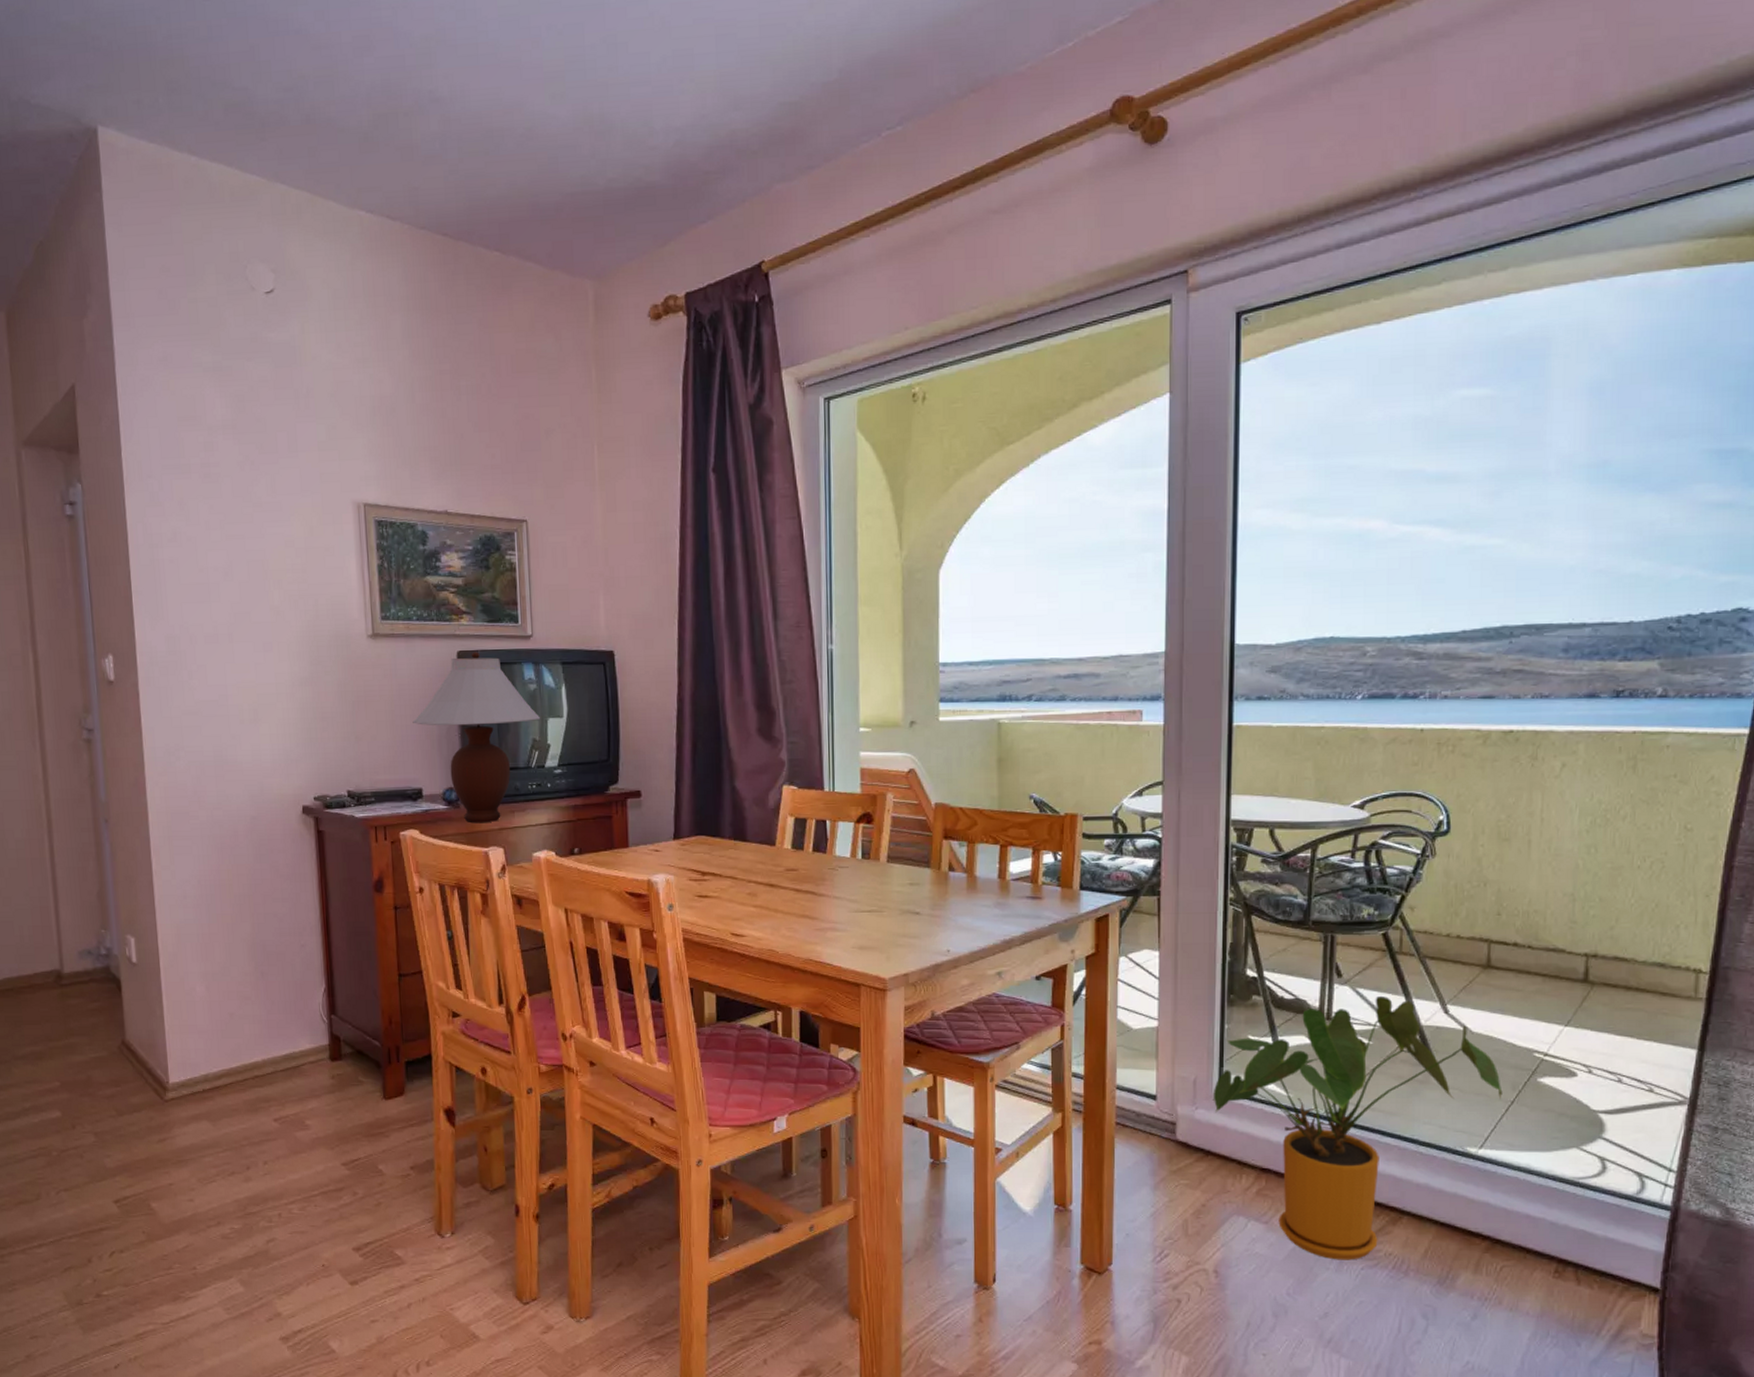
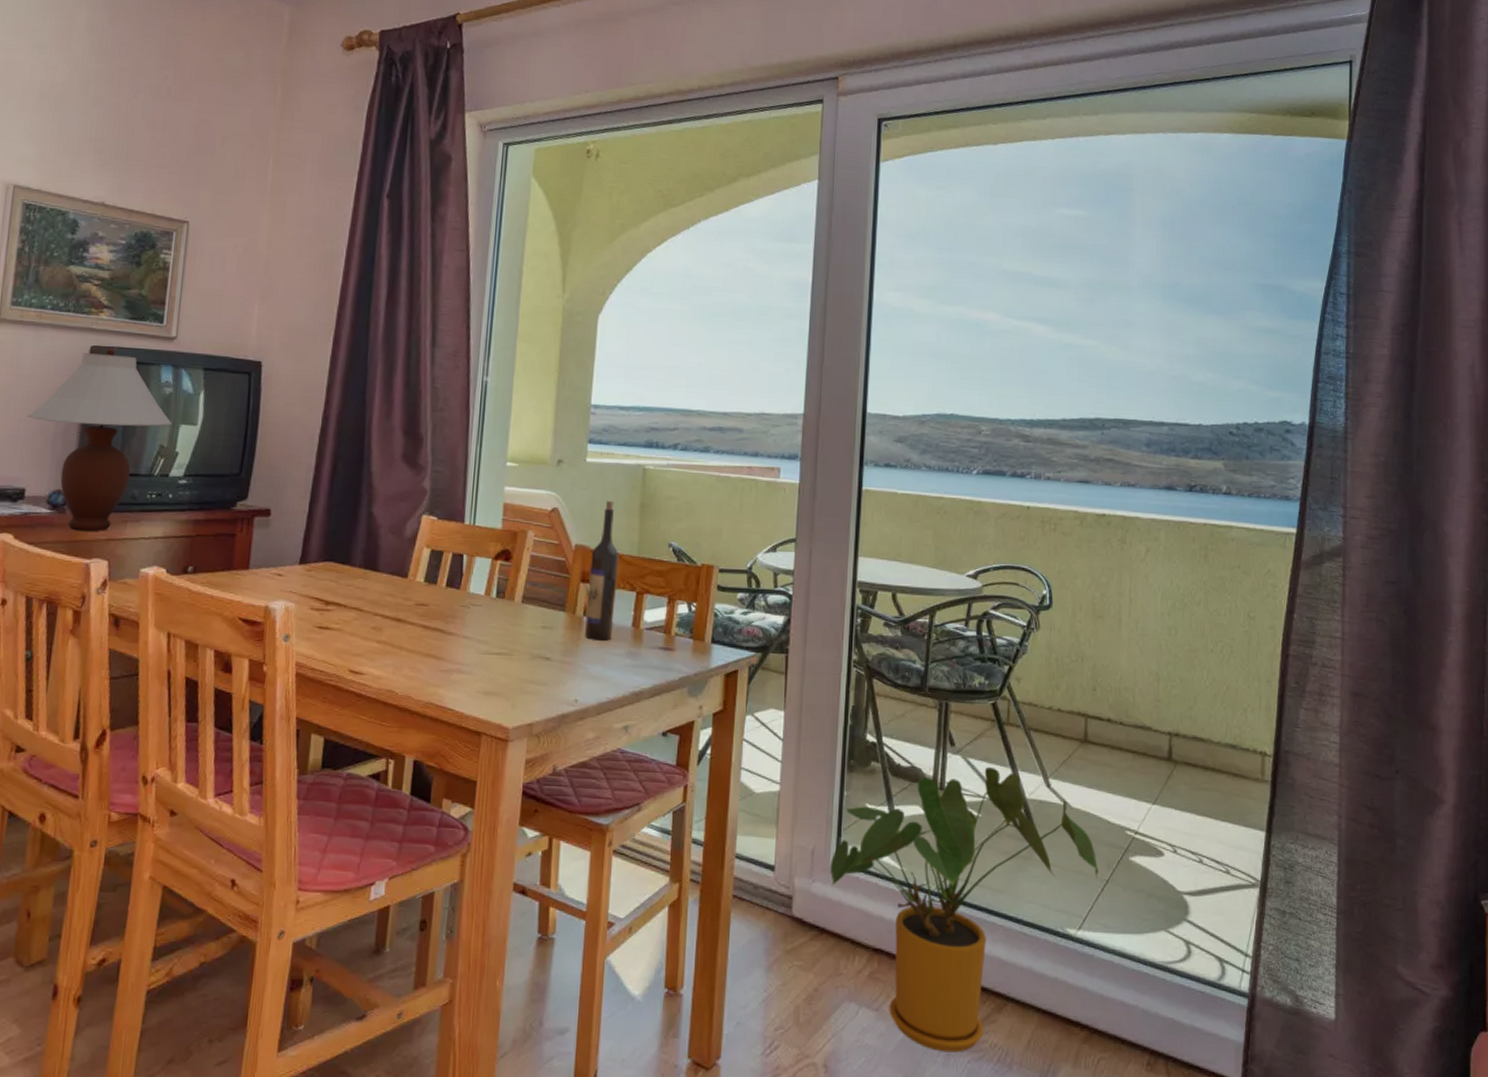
wine bottle: none [951,757,980,893] -> present [584,500,619,641]

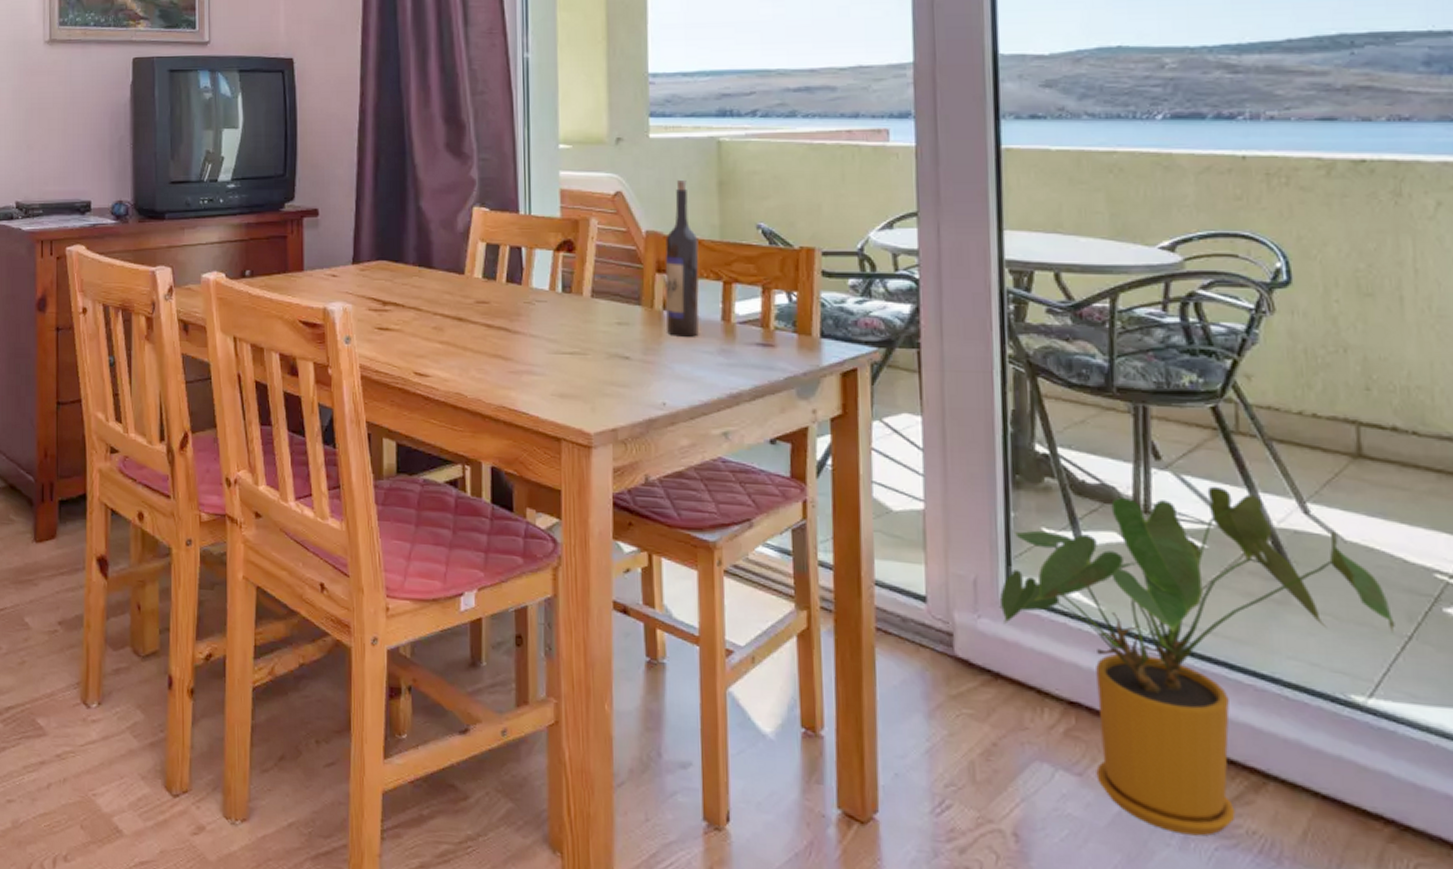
table lamp: present [27,348,173,532] -> none [85,58,215,240]

